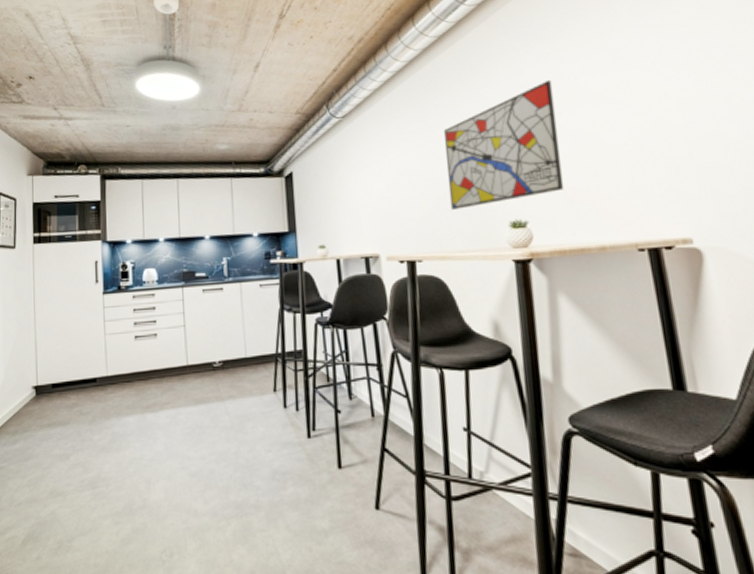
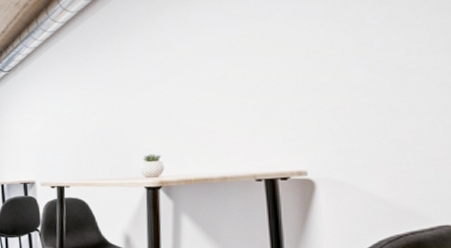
wall art: present [443,80,565,210] -> none [92,35,195,146]

